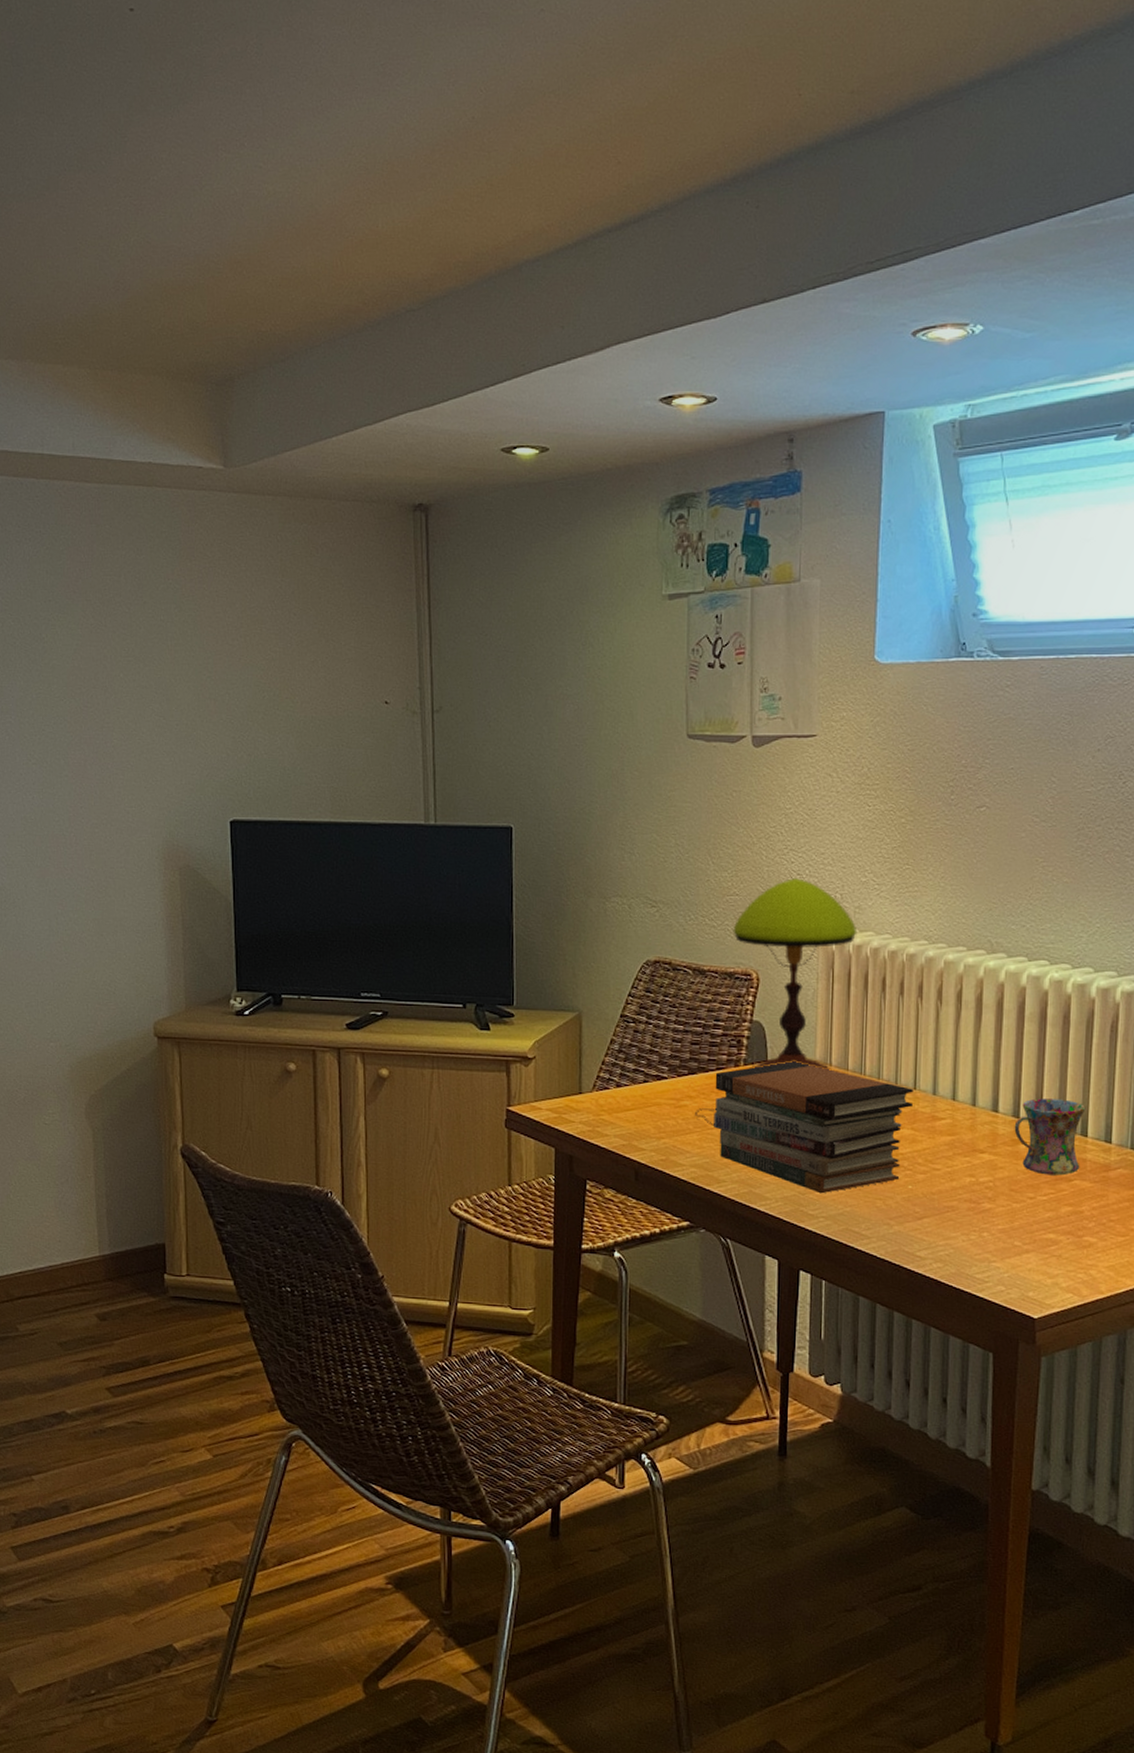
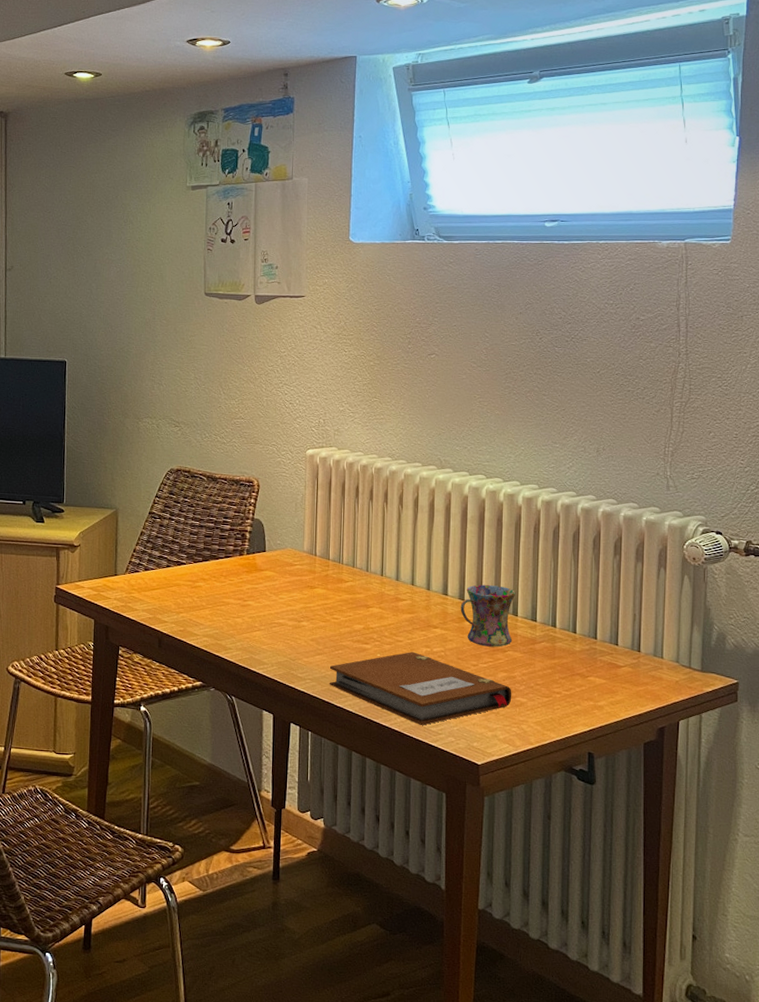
table lamp: present [695,878,858,1126] -> none [207,406,337,603]
book stack: present [714,1061,913,1194] -> none [222,552,381,660]
notebook: none [848,1182,1079,1272] -> present [329,652,512,725]

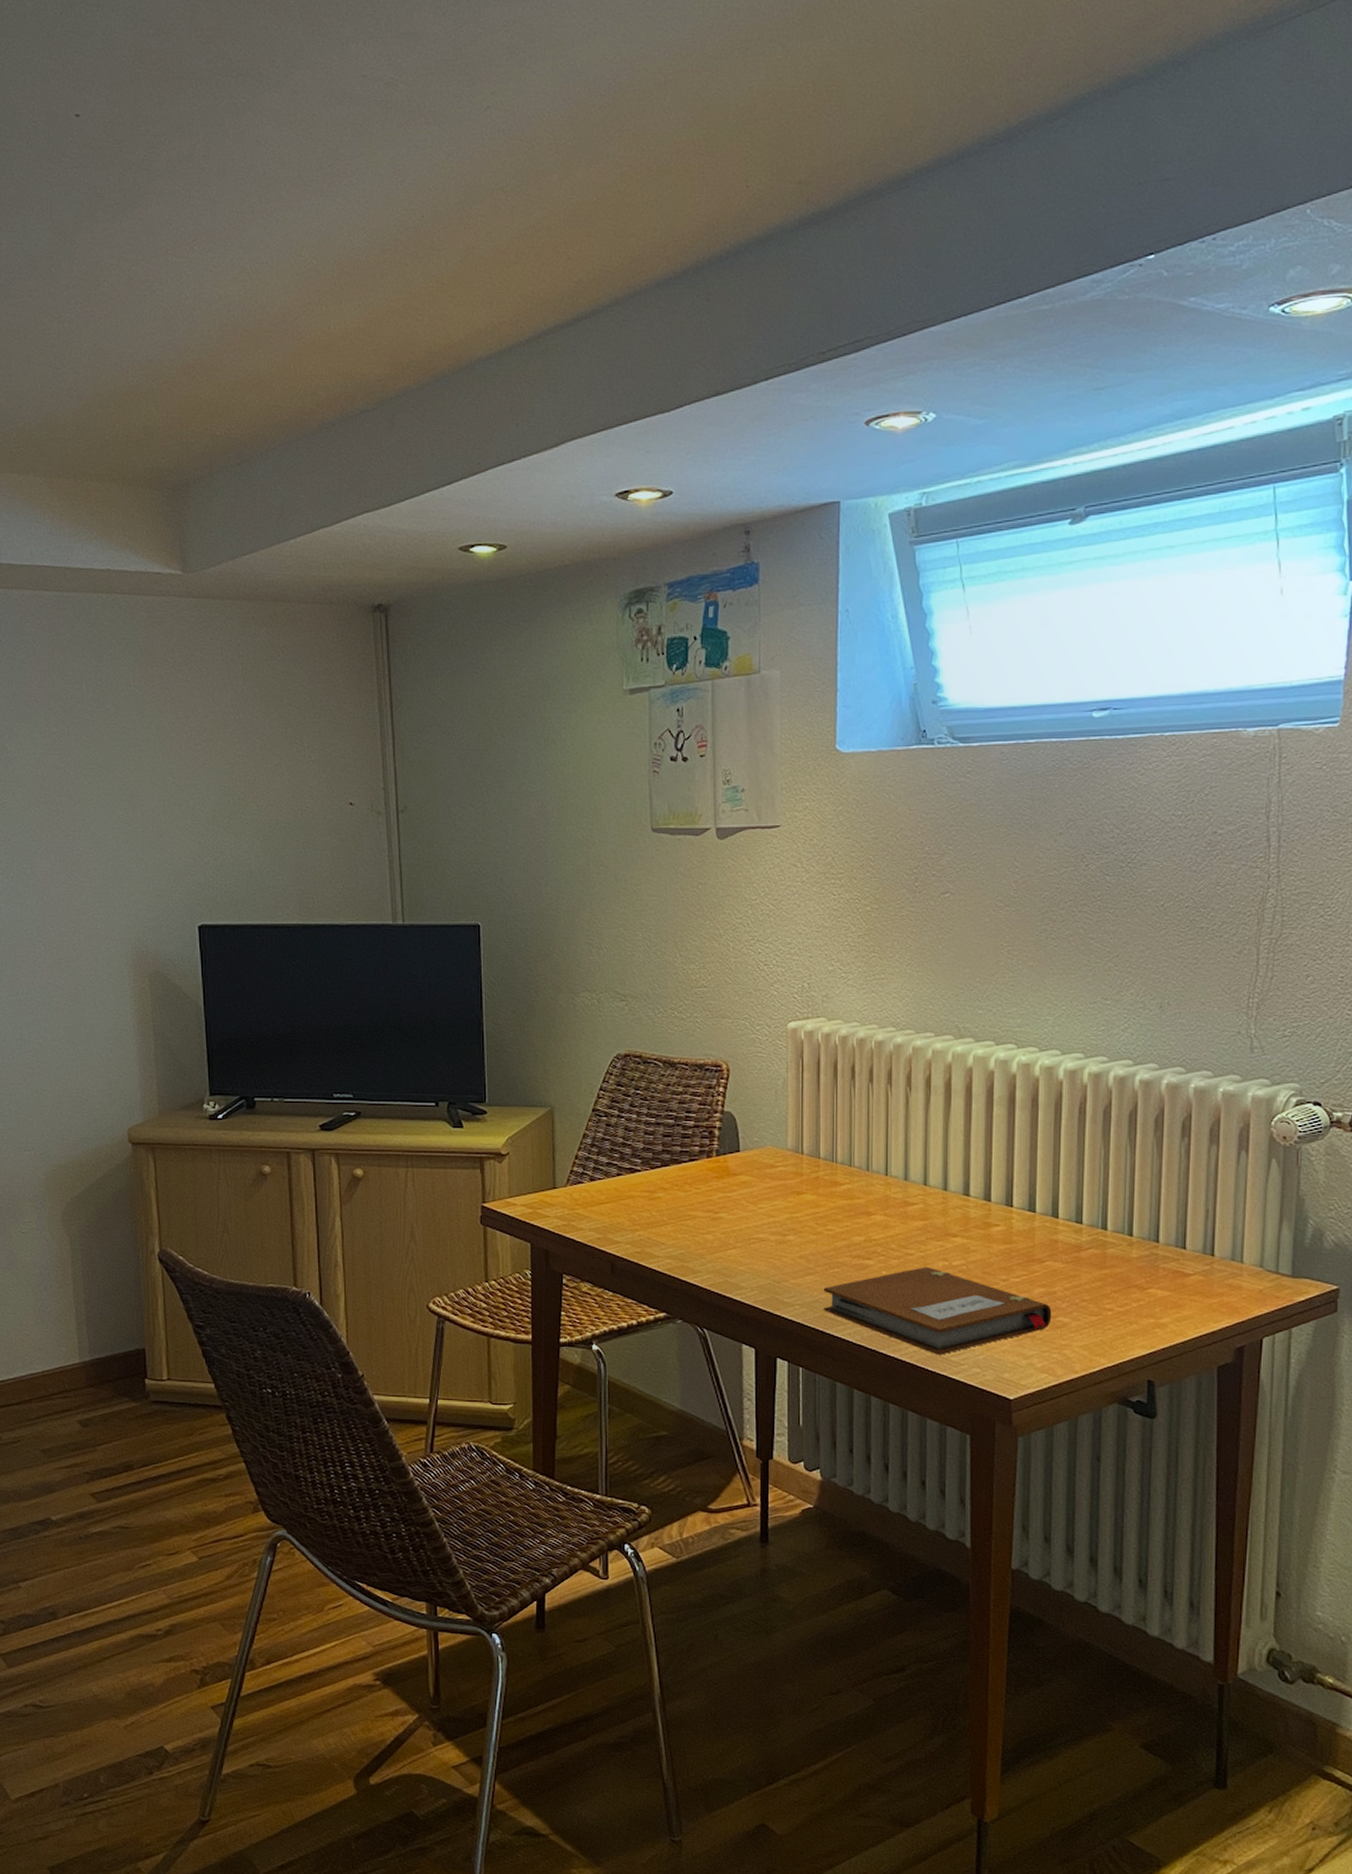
mug: present [460,585,516,647] -> none [986,1181,1056,1257]

